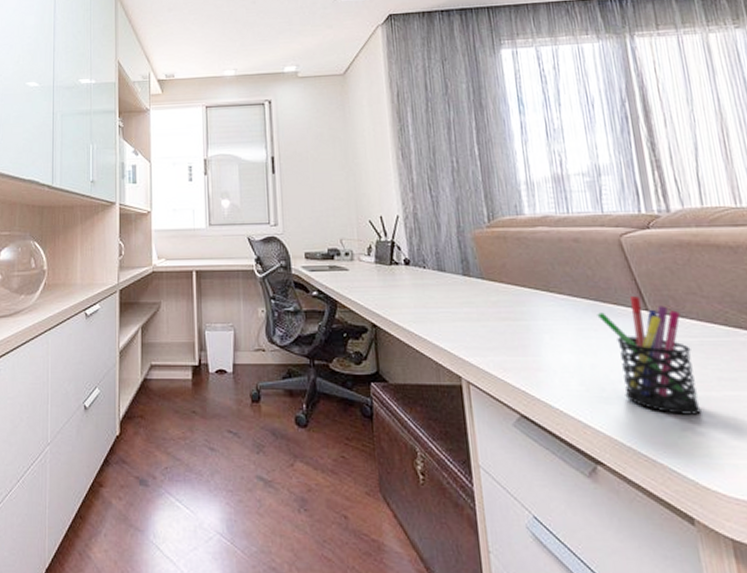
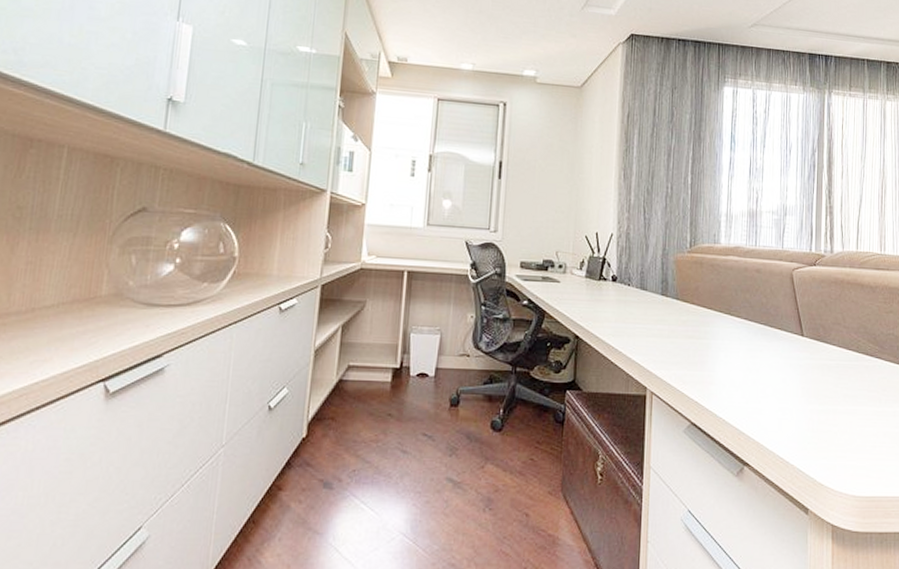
pen holder: present [597,296,701,415] -> none [764,323,829,425]

